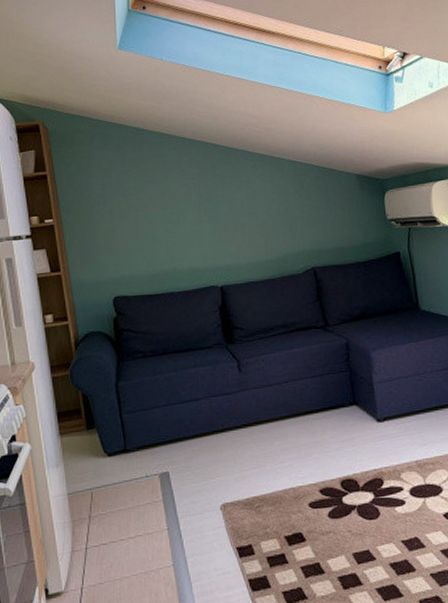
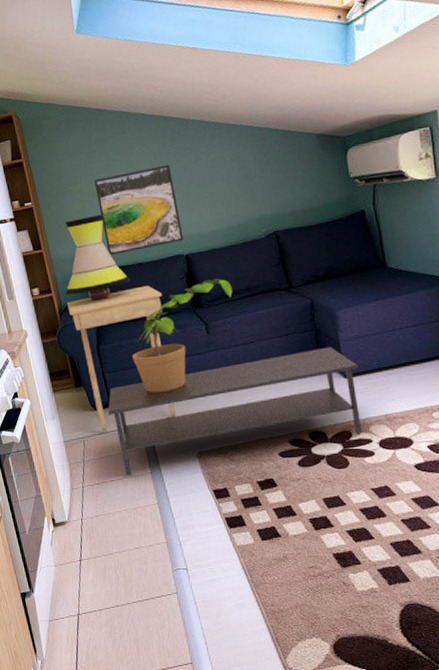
table lamp: none [84,237,159,332] -> present [65,214,131,301]
side table: none [85,317,201,481] -> present [67,285,177,431]
coffee table: none [123,388,394,532] -> present [108,346,363,475]
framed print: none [126,191,219,283] -> present [94,164,184,256]
potted plant: none [156,313,268,436] -> present [132,278,233,393]

